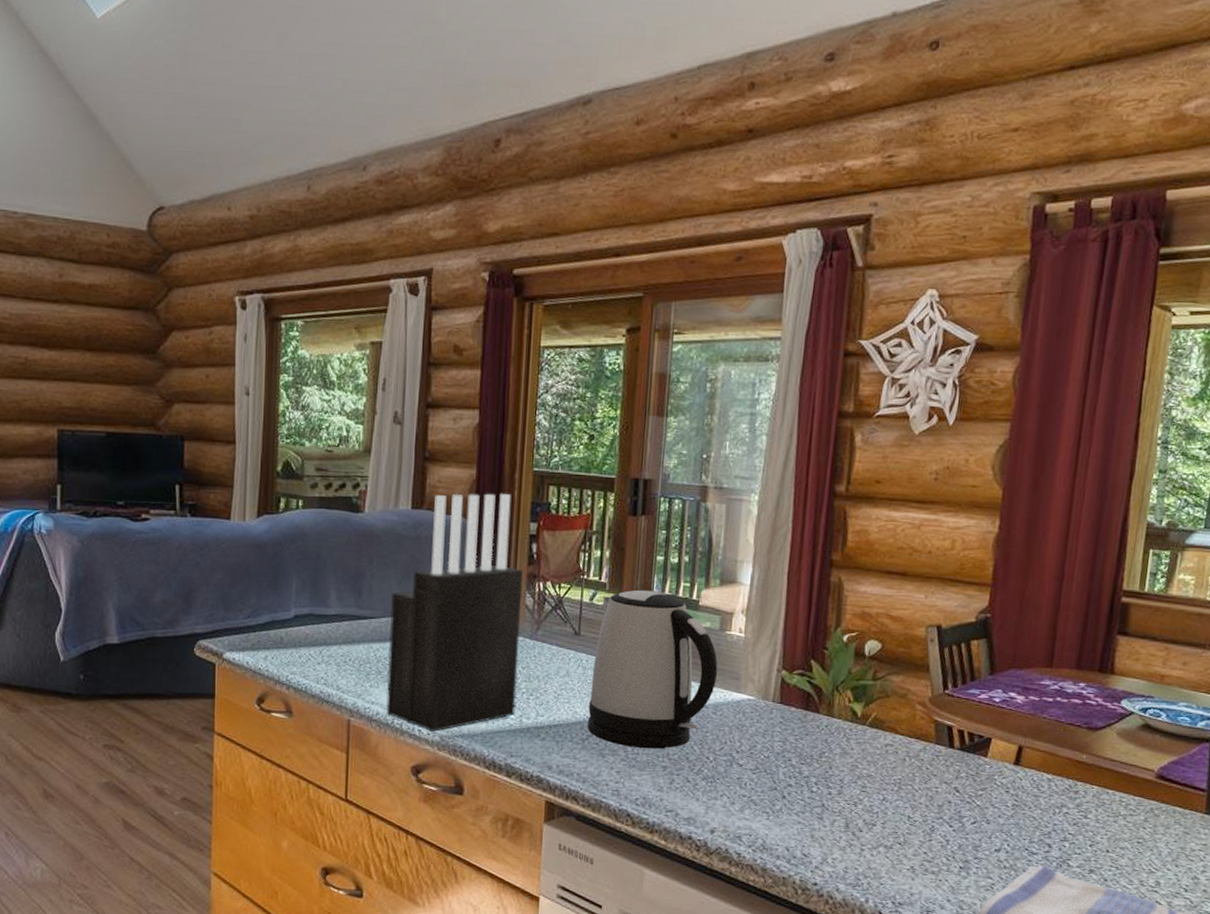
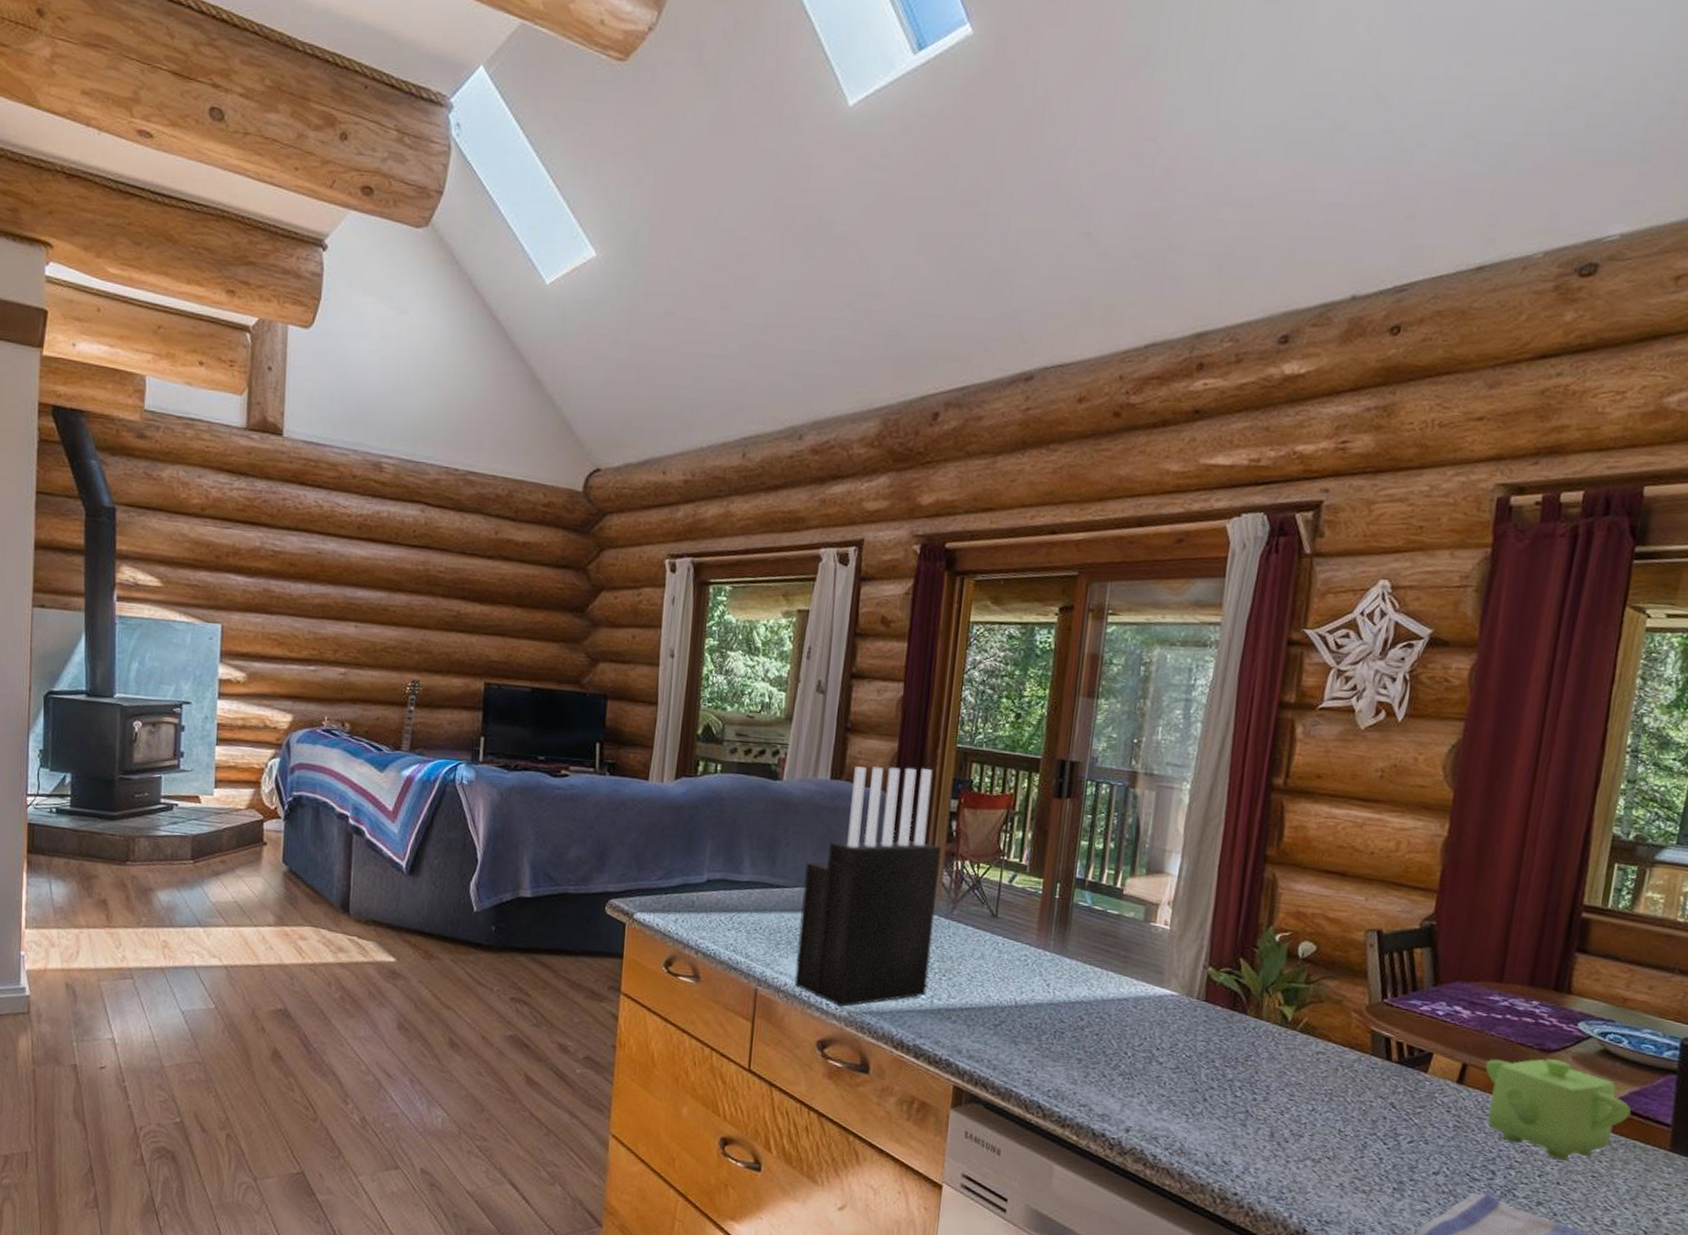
kettle: present [587,590,718,749] -> none [1000,874,1140,1041]
teapot: none [1039,736,1171,830] -> present [1485,1058,1631,1161]

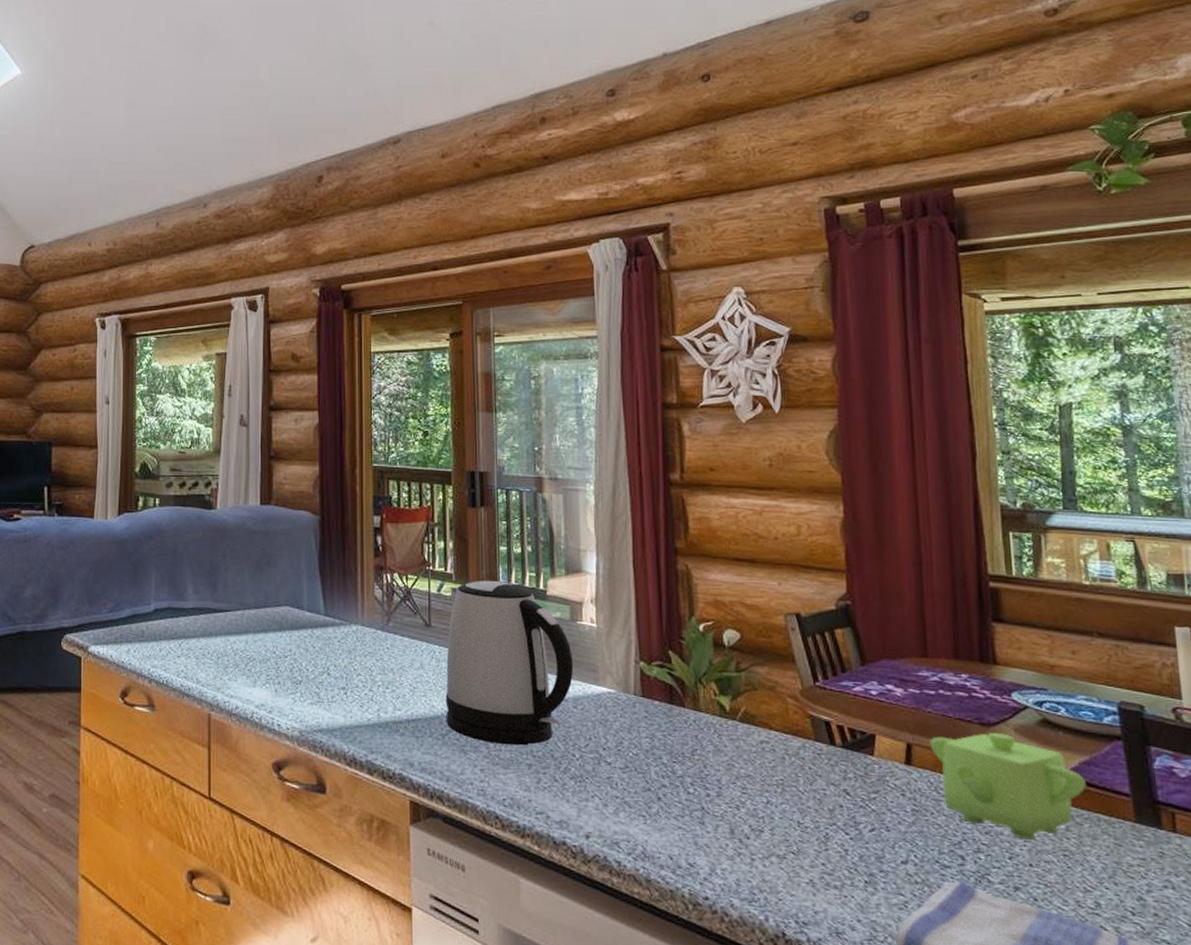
knife block: present [794,766,941,1008] -> none [244,488,372,727]
kettle: none [1000,874,1140,1041] -> present [445,580,574,746]

